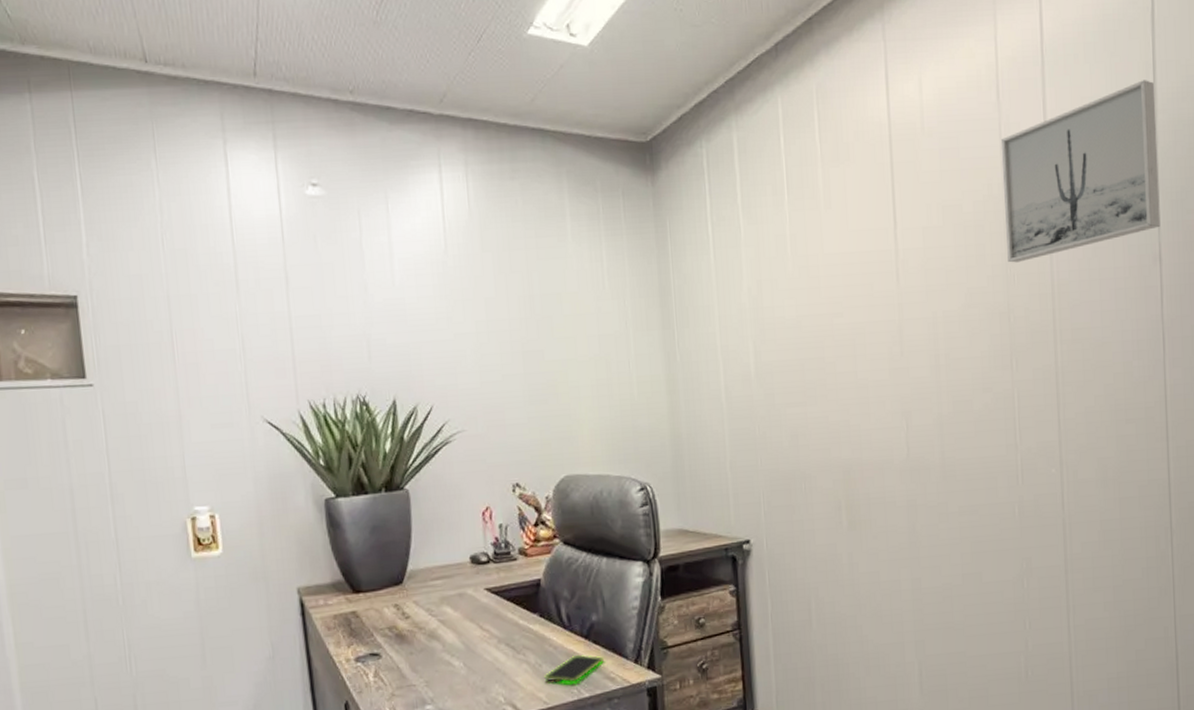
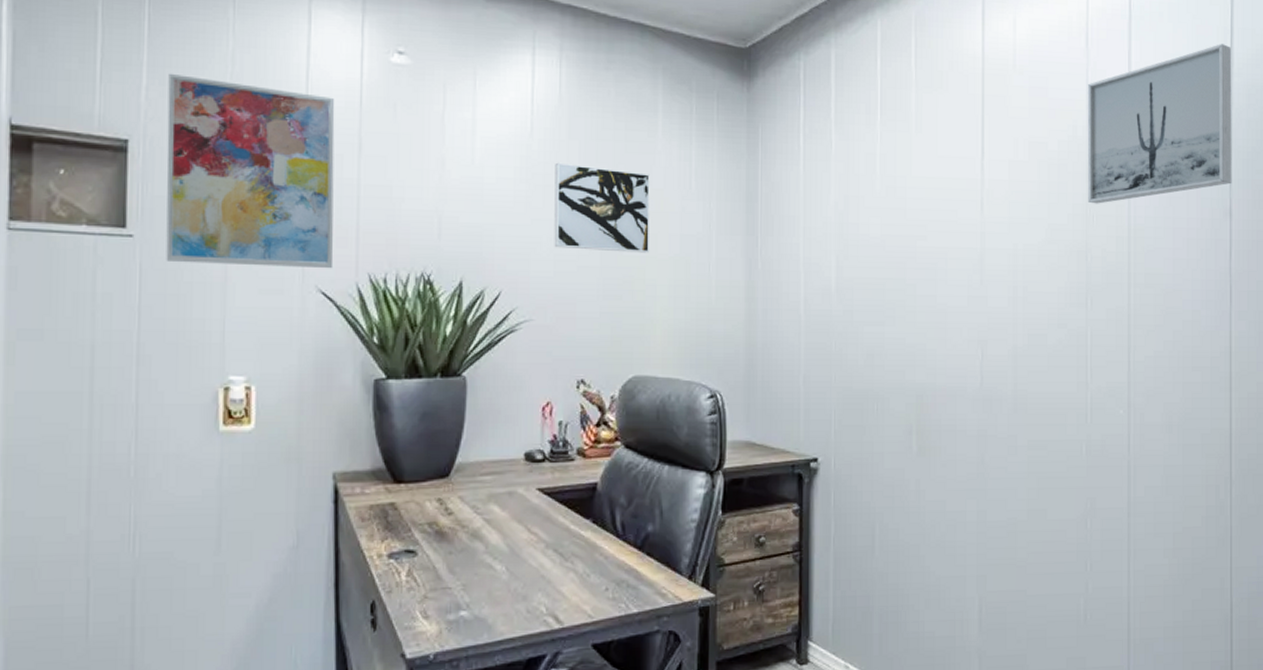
wall art: none [105,228,276,407] -> present [166,73,335,269]
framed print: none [471,275,569,359] -> present [554,162,650,253]
smartphone: present [544,655,604,683] -> none [591,567,656,596]

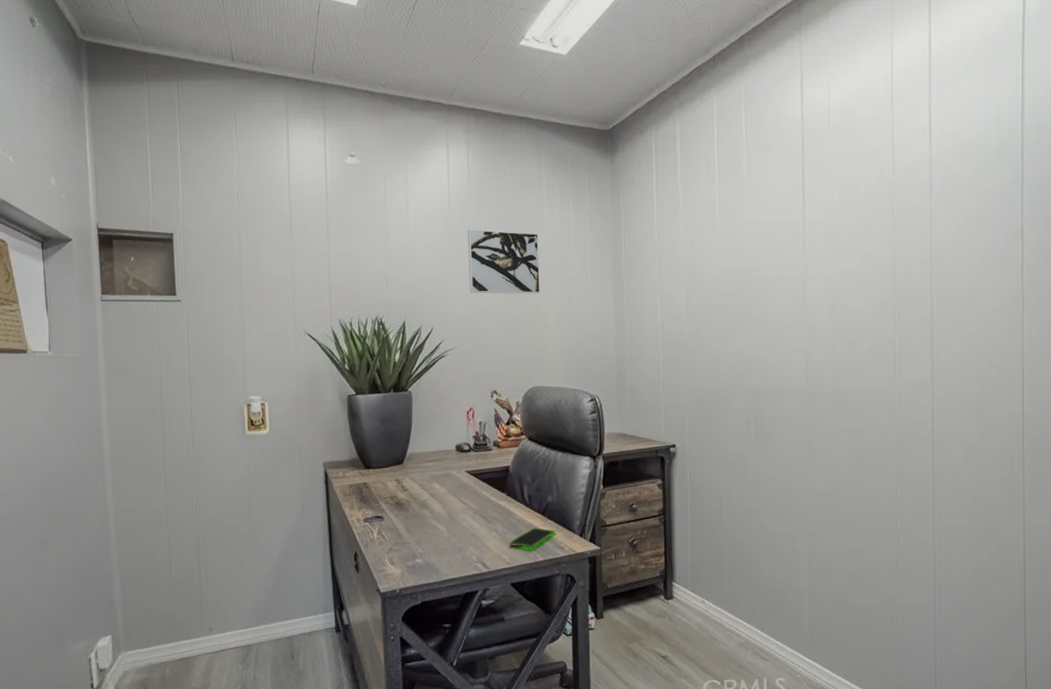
wall art: present [166,73,335,269] -> none [196,183,315,318]
smartphone: none [591,567,656,596] -> present [508,528,556,549]
wall art: present [1087,44,1232,204] -> none [893,91,1024,234]

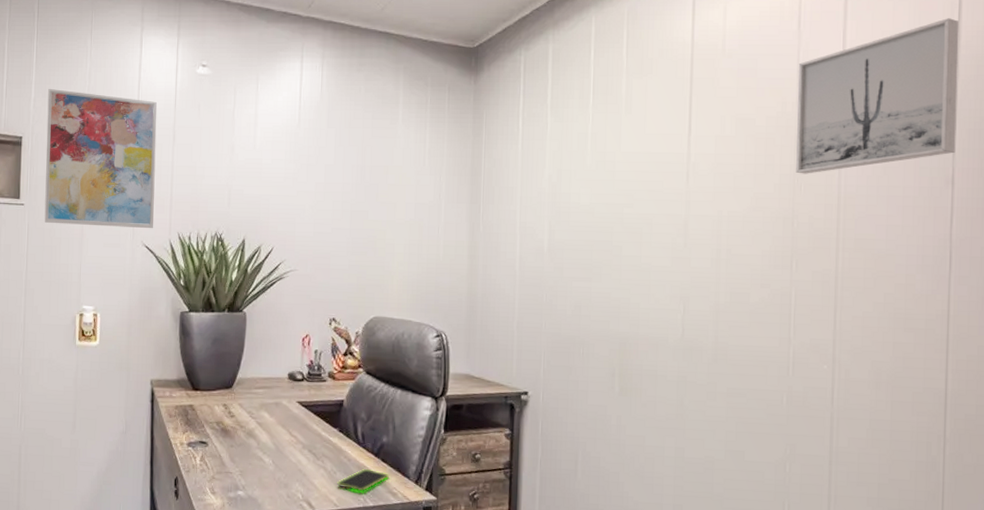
wall art: none [196,183,315,318] -> present [44,88,157,229]
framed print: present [467,229,540,294] -> none [314,146,391,218]
wall art: none [893,91,1024,234] -> present [796,18,960,174]

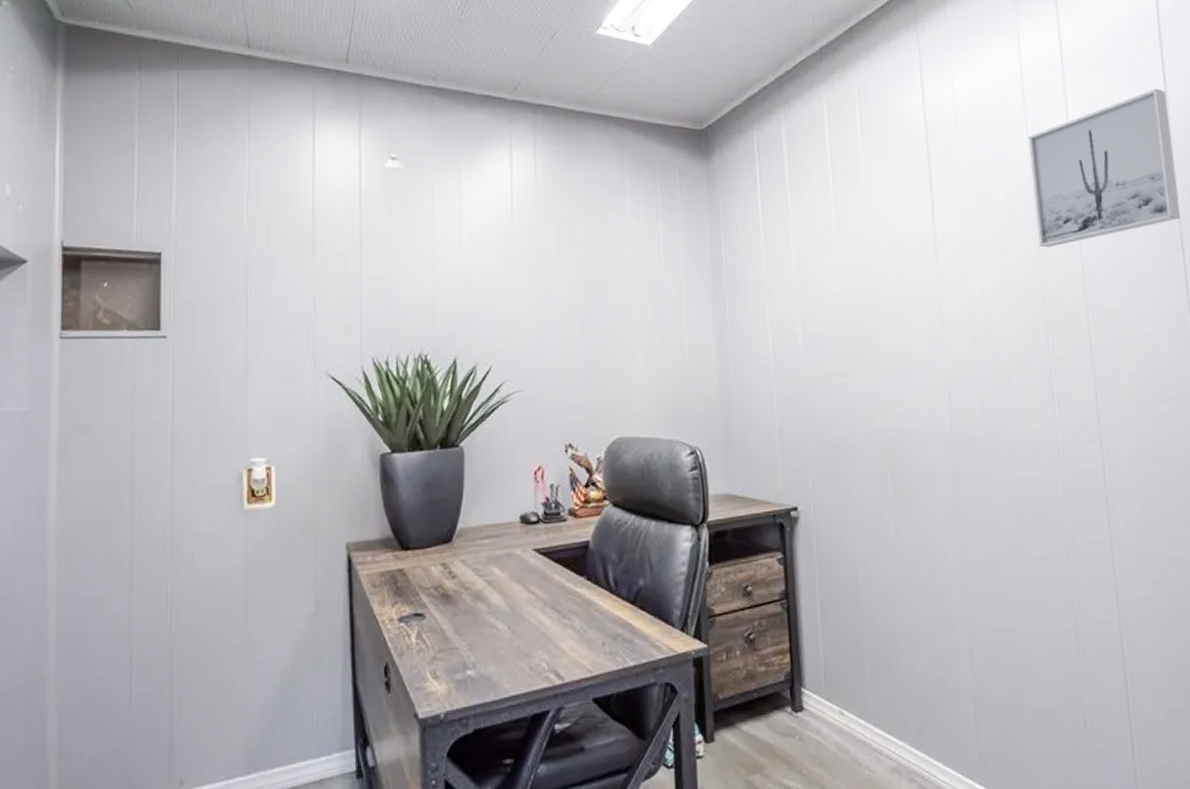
wall art: present [44,88,157,229] -> none [194,192,341,359]
smartphone: present [337,469,389,492] -> none [589,621,650,651]

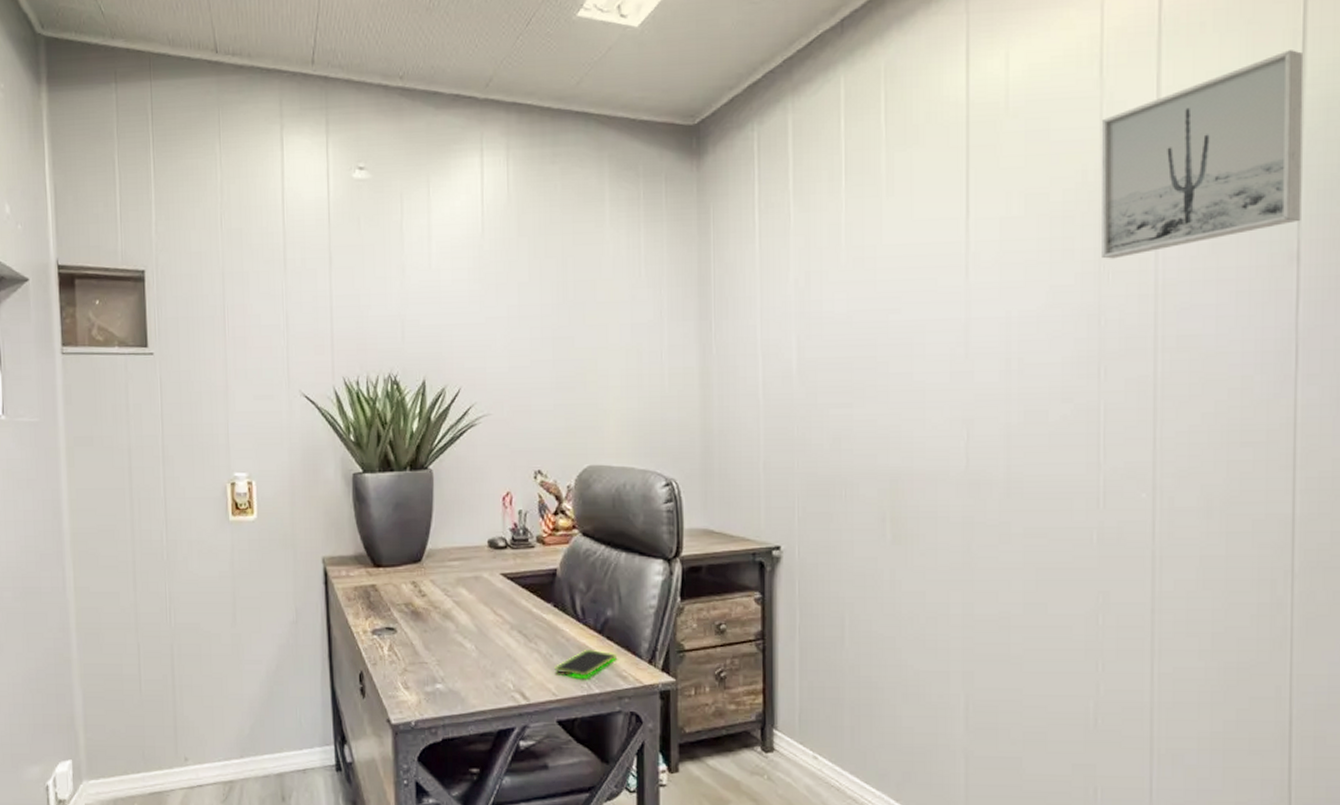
smartphone: none [589,621,650,651] -> present [554,650,616,677]

